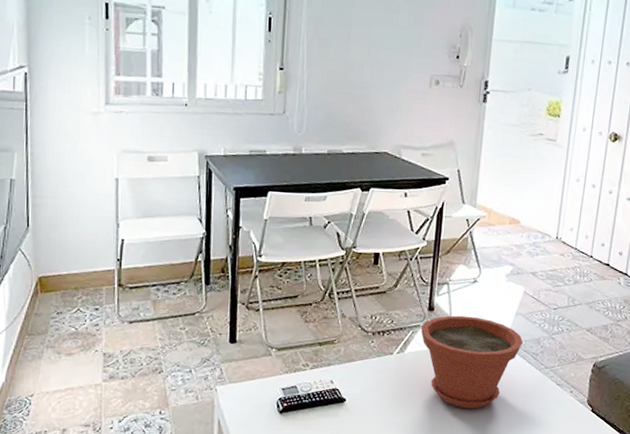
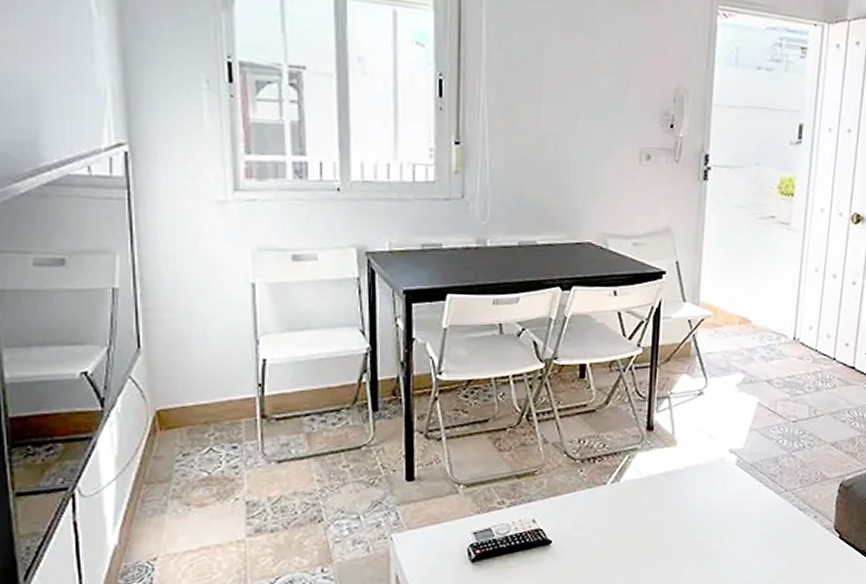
plant pot: present [421,315,523,409] -> none [639,435,758,544]

